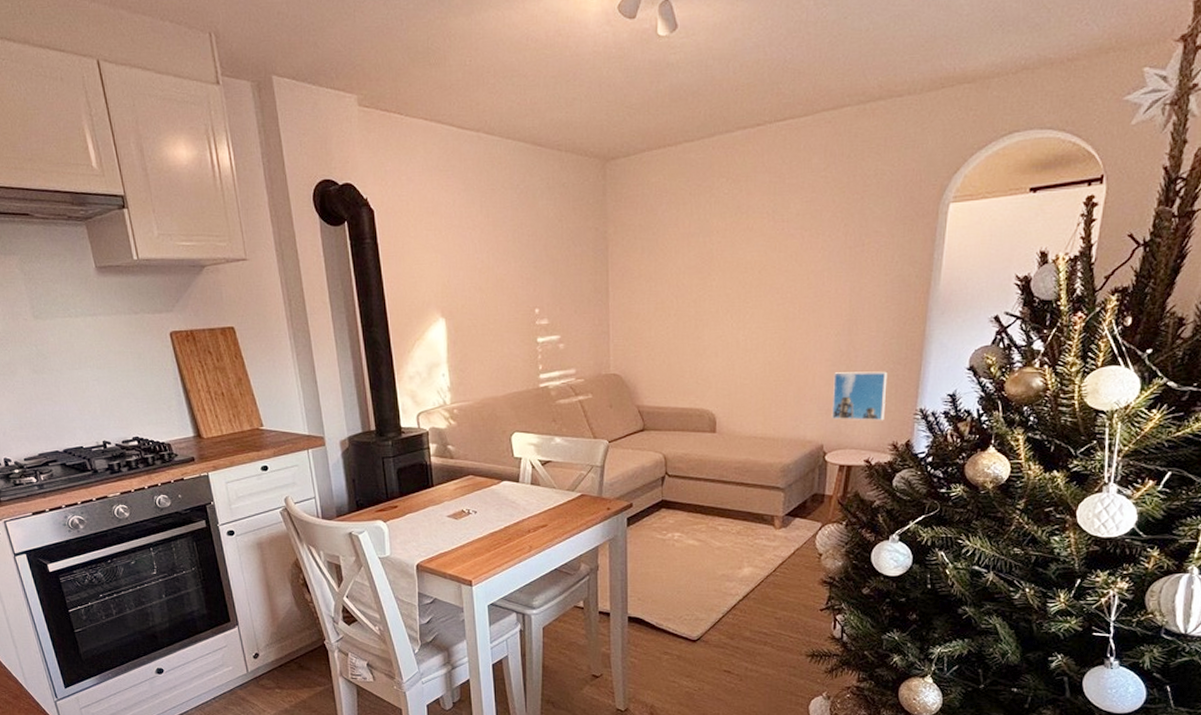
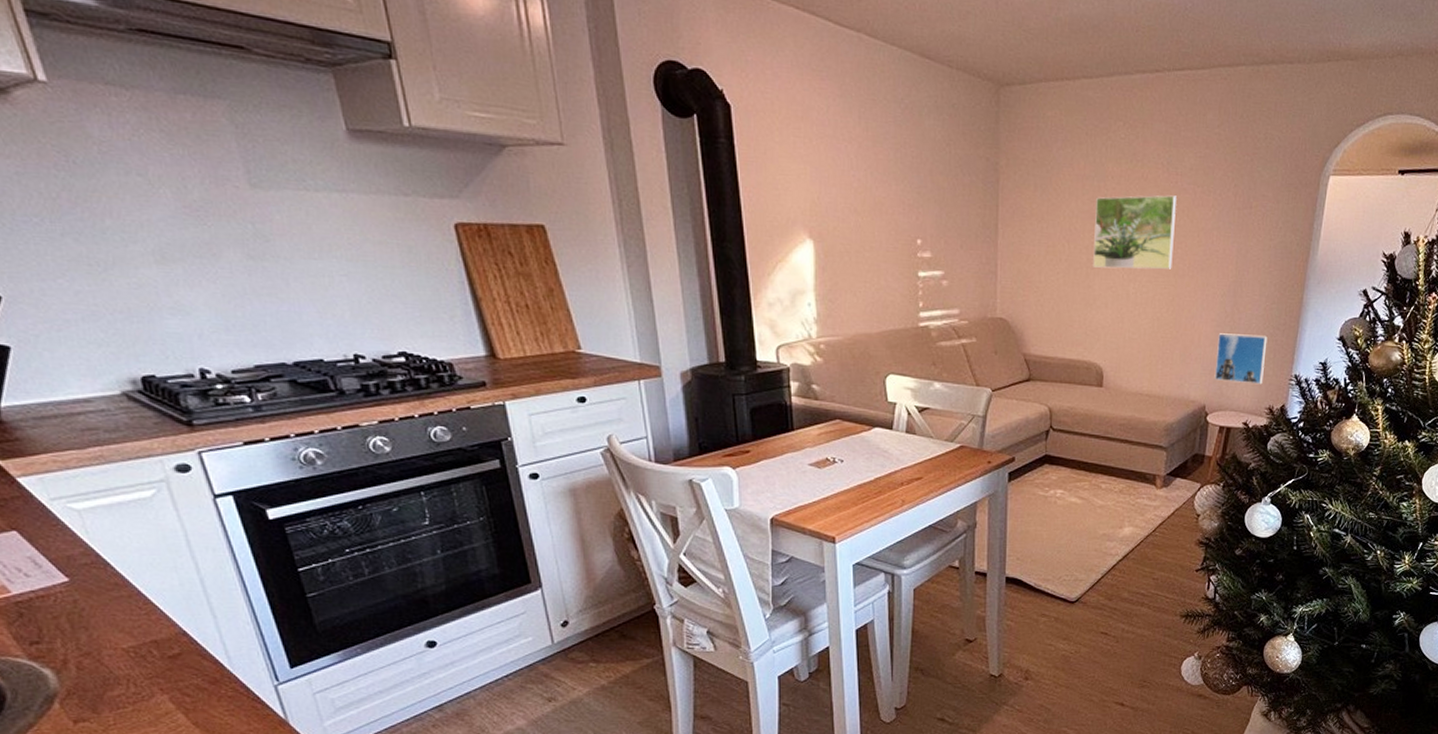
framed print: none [702,242,784,319] -> present [1093,195,1177,270]

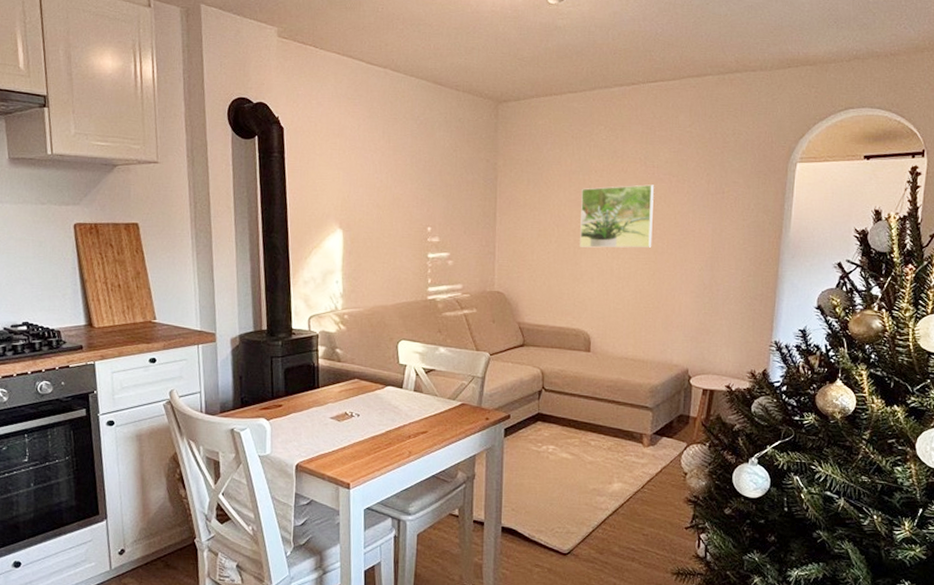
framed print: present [1214,333,1268,385] -> none [695,303,746,350]

